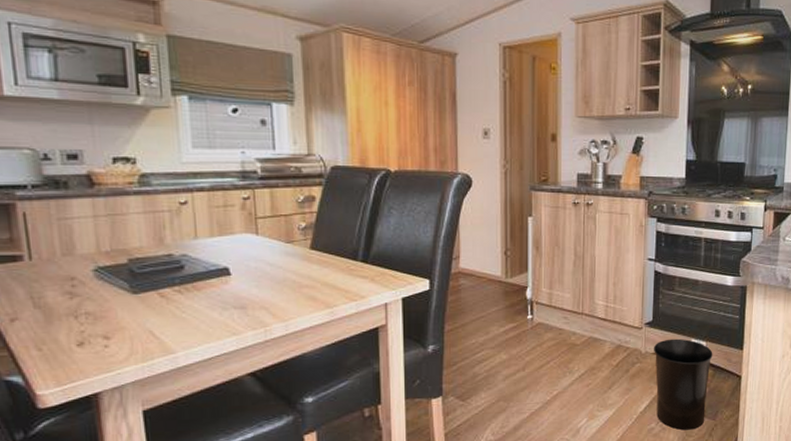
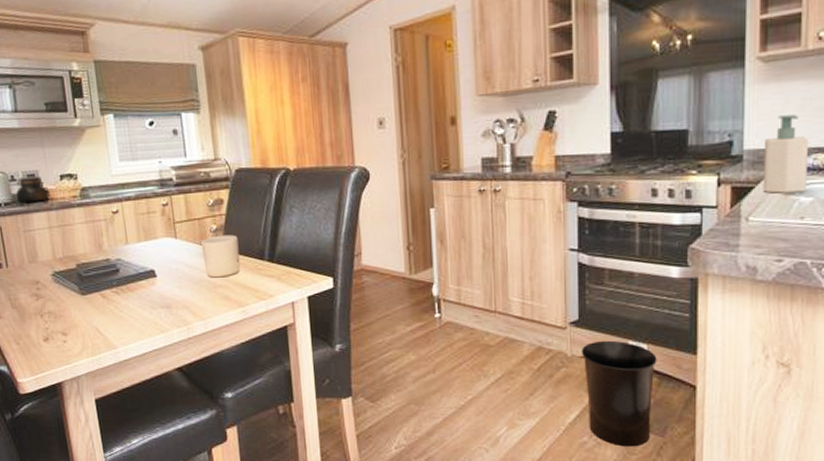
jar: none [50,156,96,187] -> present [16,175,49,203]
mug: none [286,233,330,278] -> present [200,234,240,278]

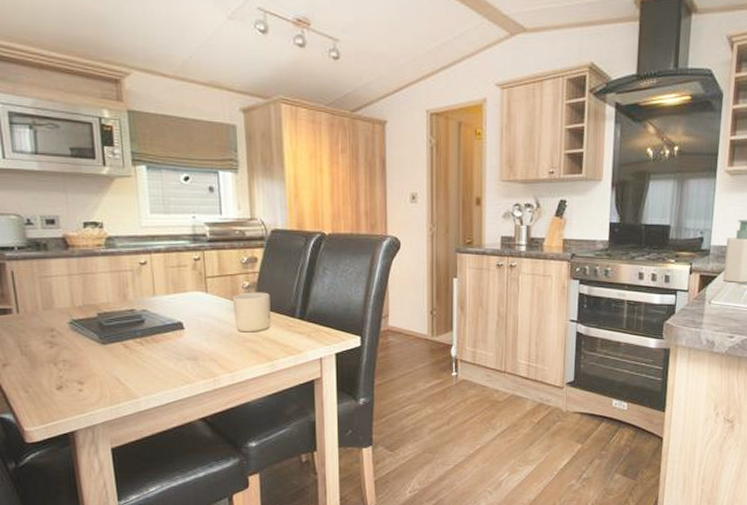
jar: present [16,175,49,203] -> none [33,221,70,249]
waste bin: present [580,340,657,447] -> none [574,399,634,488]

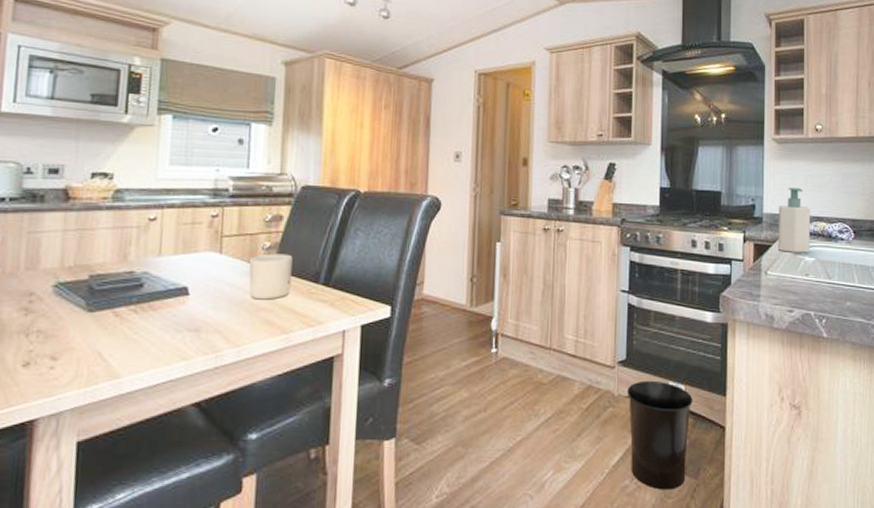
waste bin: none [574,399,634,488] -> present [626,380,693,490]

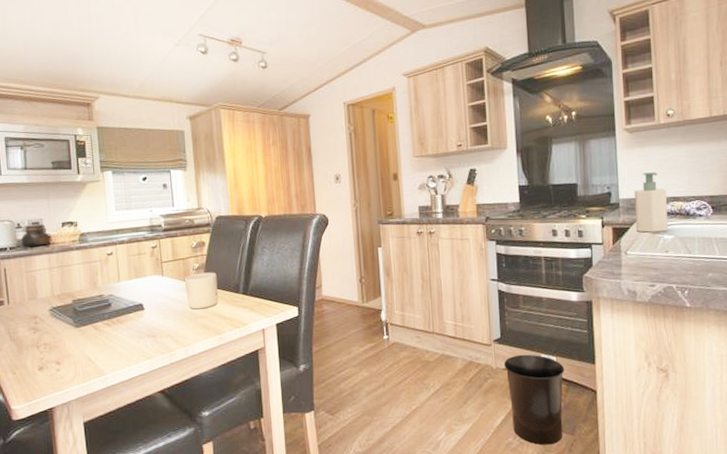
jar: none [29,170,72,201] -> present [21,223,51,247]

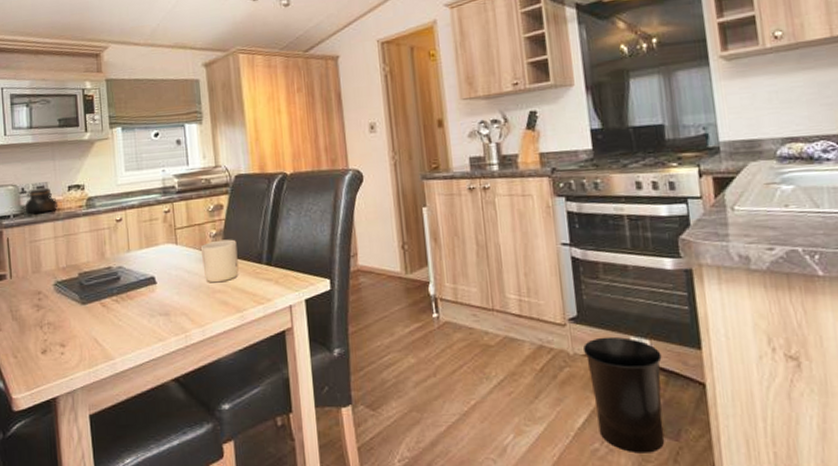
soap bottle: present [634,172,668,233] -> none [737,107,786,183]

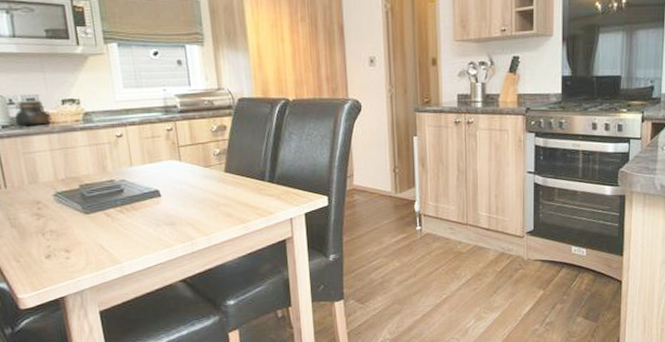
mug: present [200,239,239,283] -> none [204,158,243,197]
waste bin: present [582,336,665,453] -> none [535,246,593,331]

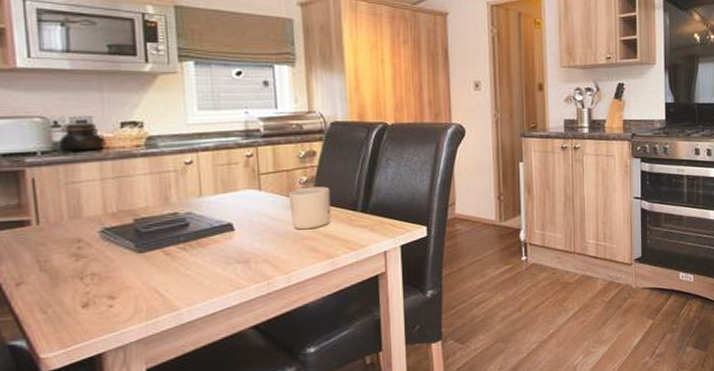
mug: none [204,158,243,197] -> present [288,186,331,230]

